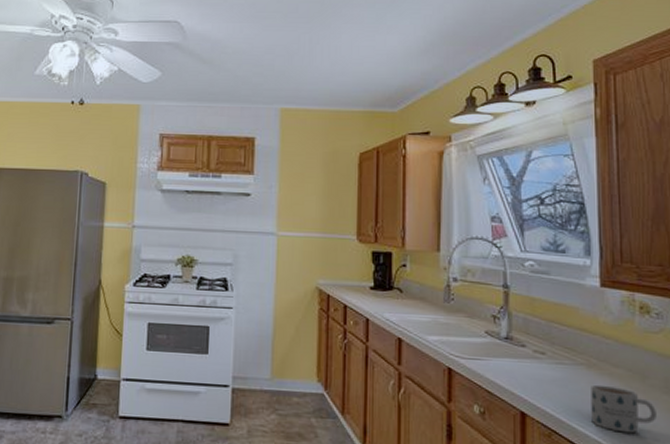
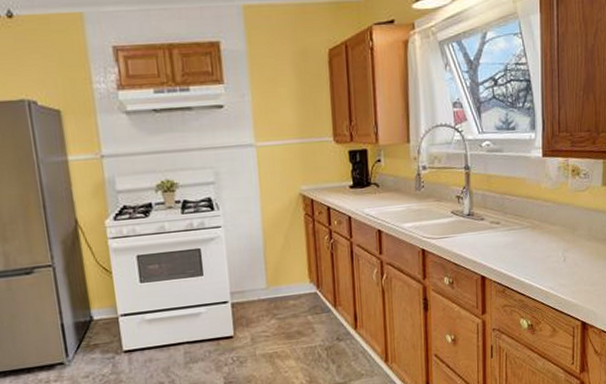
mug: present [591,384,656,434] -> none [534,241,582,278]

